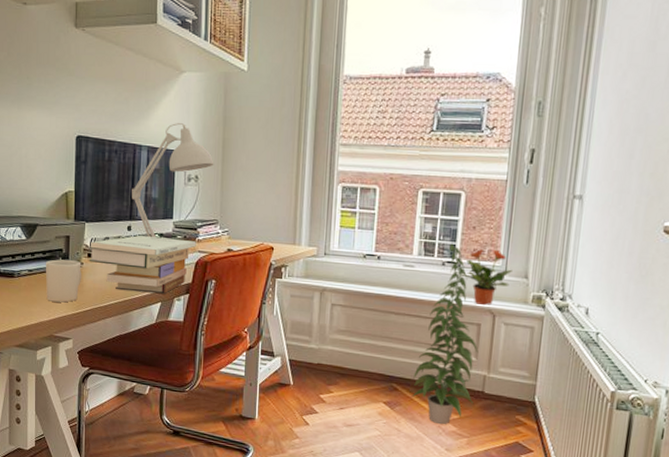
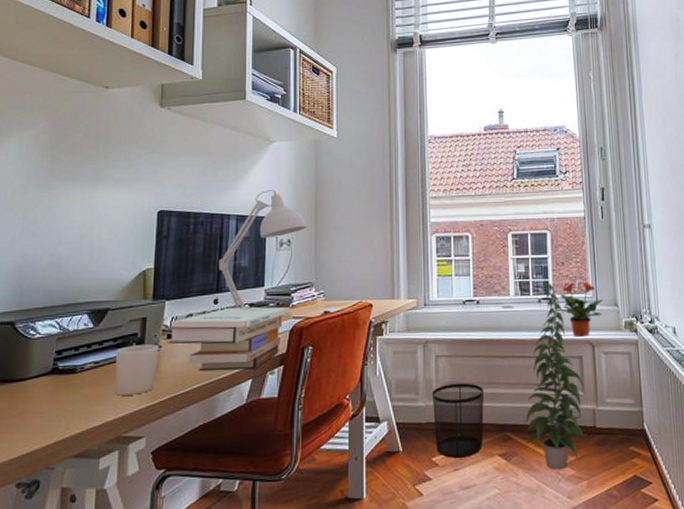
waste bin: none [324,331,375,400] -> present [431,383,484,458]

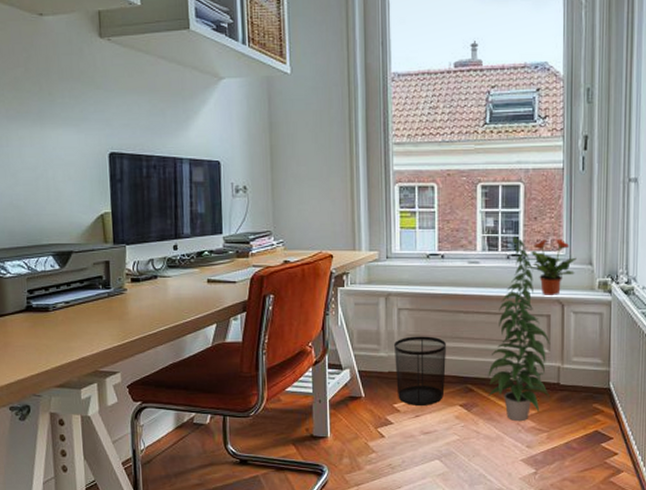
mug: present [115,344,159,396] -> none [83,287,126,334]
books: present [168,307,290,371] -> none [132,253,250,315]
desk lamp: present [219,190,307,309] -> none [175,132,263,256]

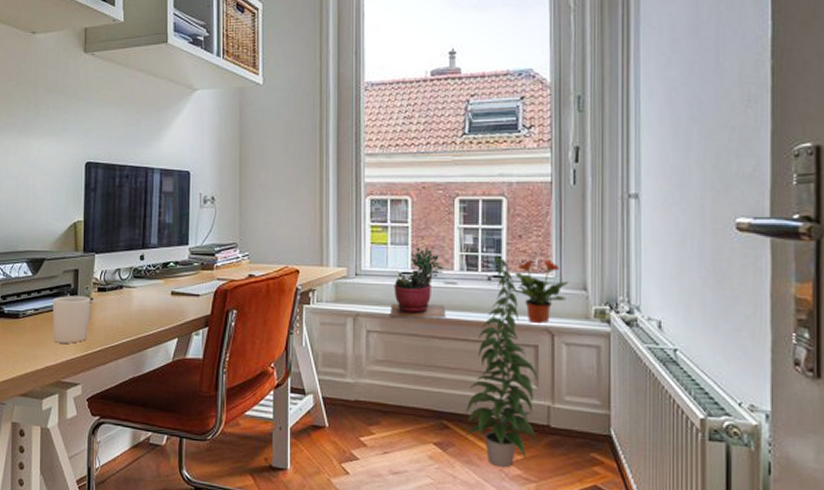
mug: none [83,287,126,334] -> present [52,296,91,344]
waste bin: present [393,336,446,405] -> none [361,362,419,441]
succulent plant: none [419,230,470,295] -> present [390,247,446,318]

